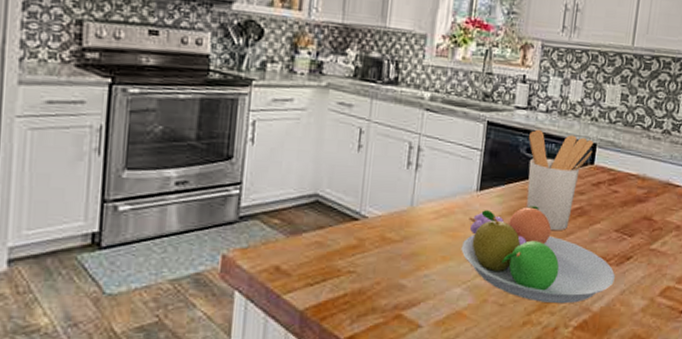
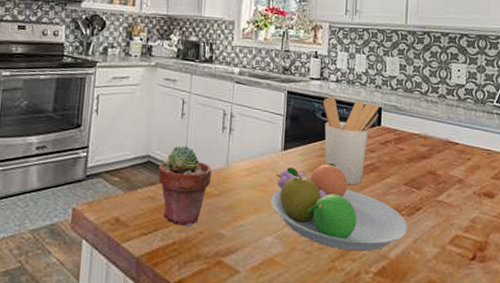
potted succulent: none [328,183,393,276] -> present [158,145,212,226]

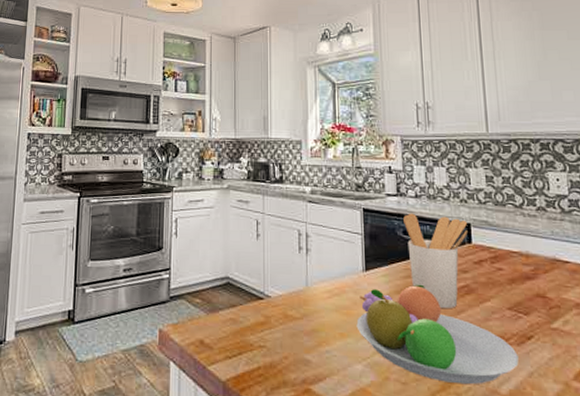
potted succulent: present [158,145,212,226] -> none [237,267,291,350]

